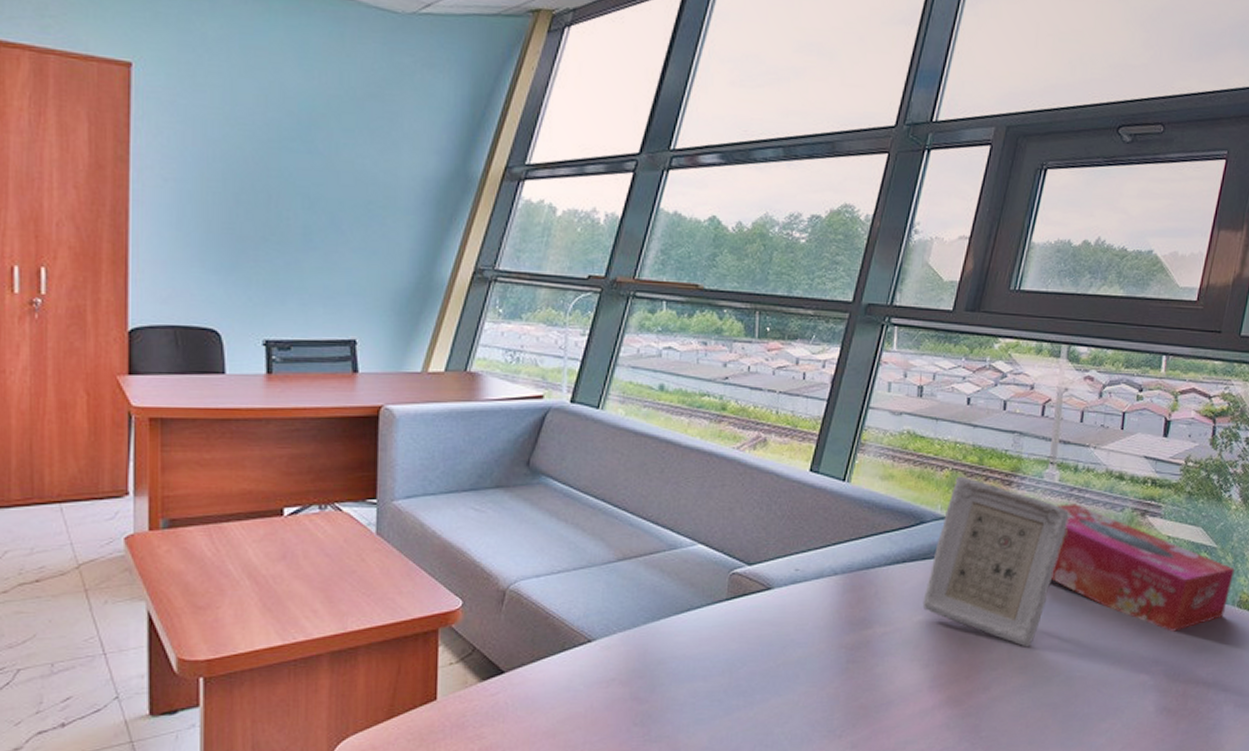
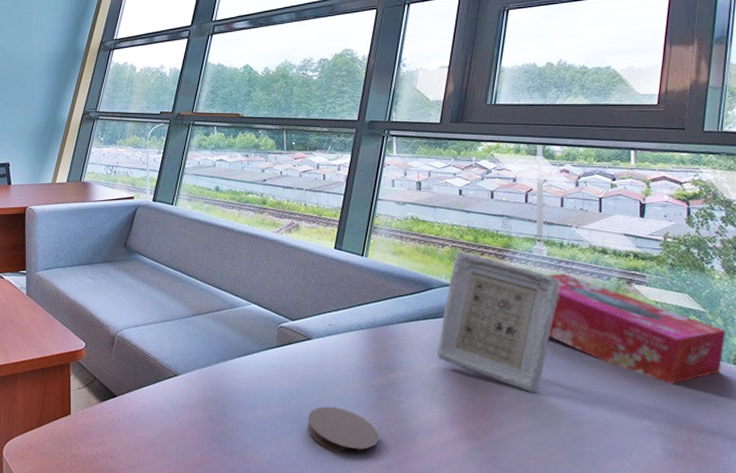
coaster: none [758,673,845,731] -> present [307,406,379,453]

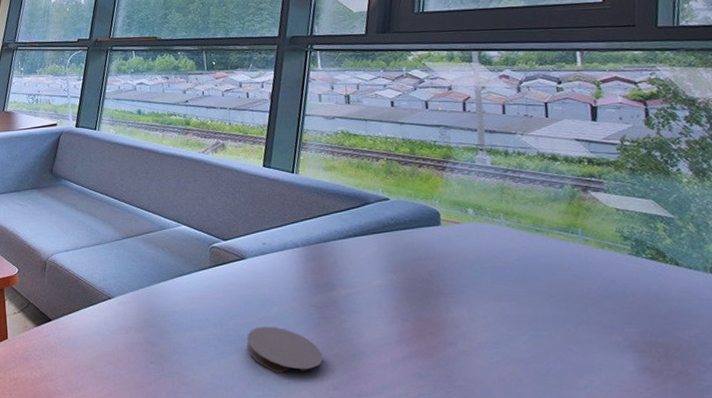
picture frame: present [437,252,559,393] -> none [378,164,507,308]
tissue box: present [548,274,726,384] -> none [493,183,700,296]

